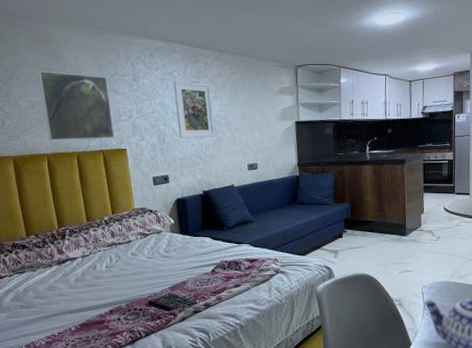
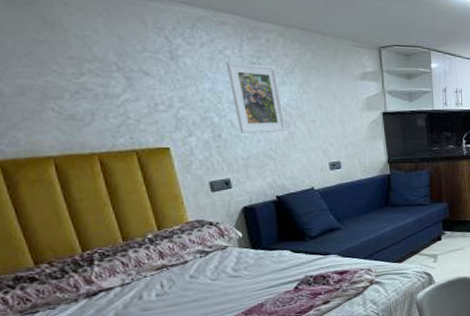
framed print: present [38,70,115,141] -> none [25,42,152,139]

